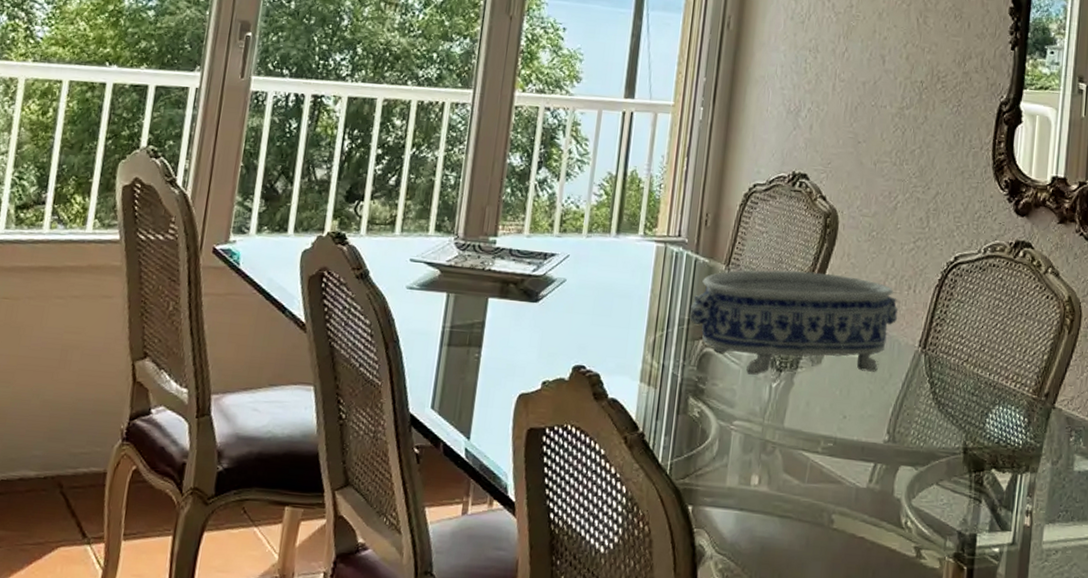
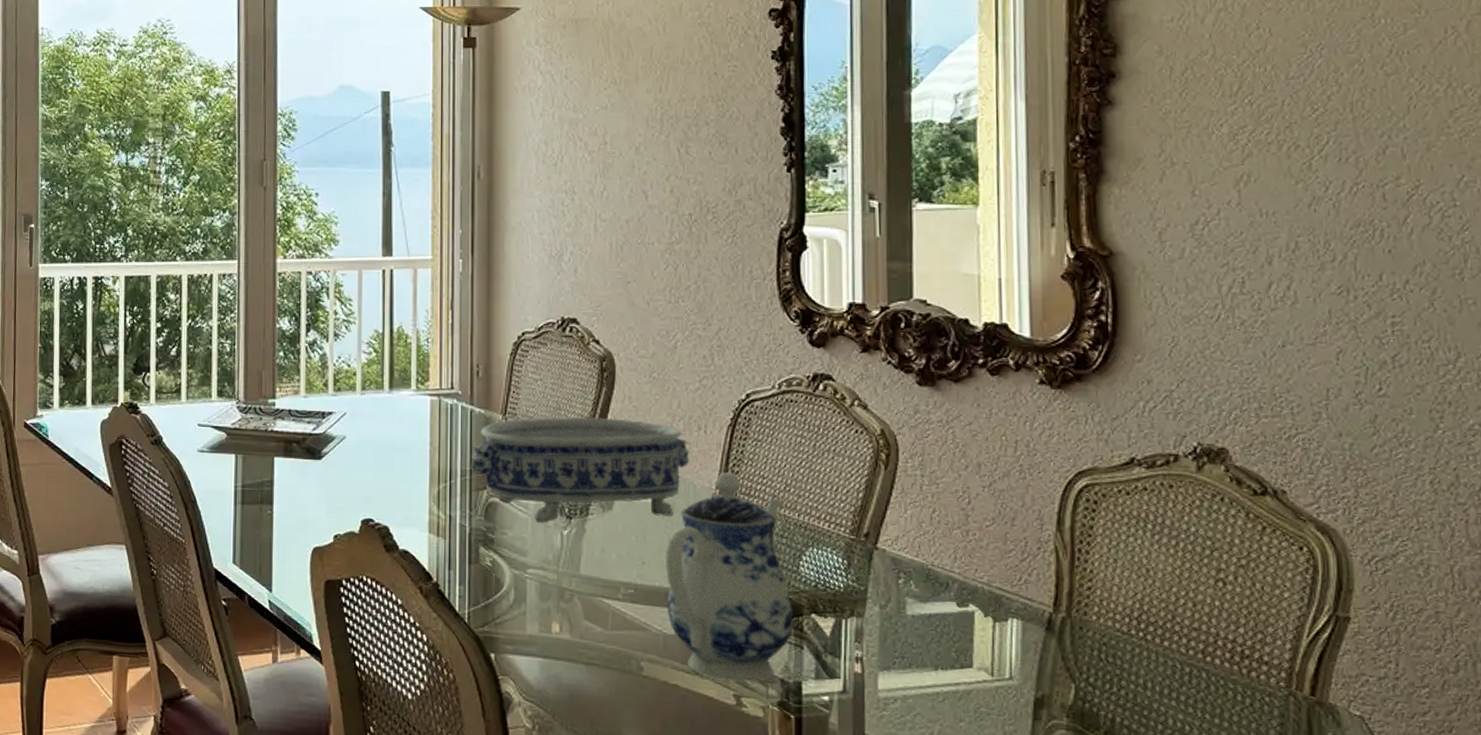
teapot: none [862,331,977,535] -> present [665,472,794,683]

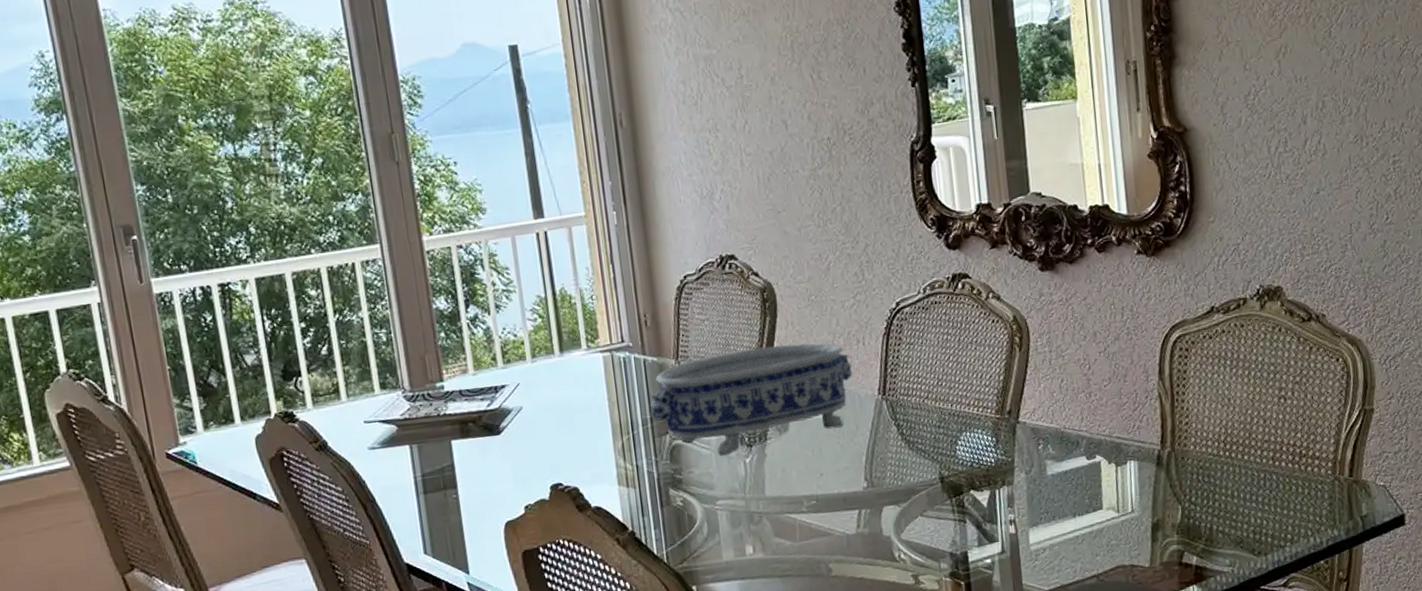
teapot: present [665,472,794,683] -> none [840,377,957,565]

